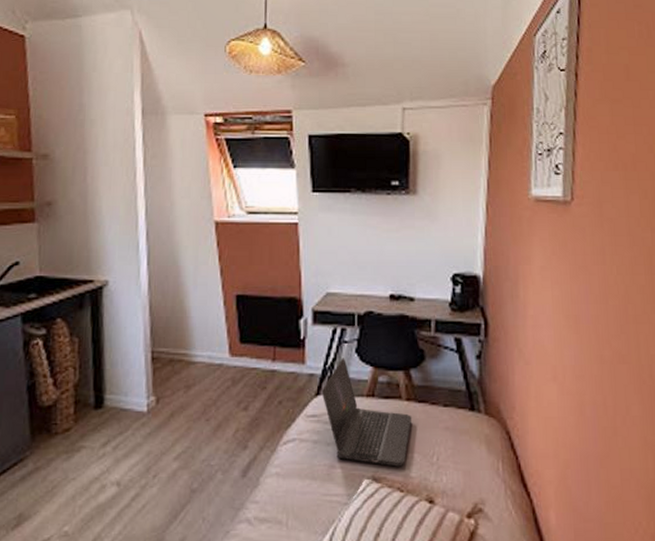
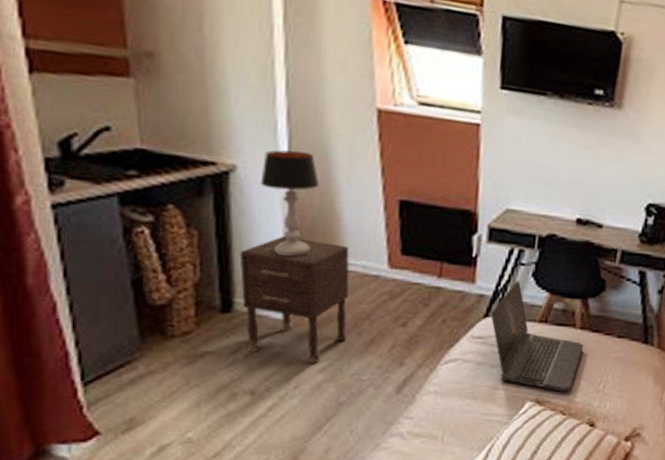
nightstand: none [109,336,197,452] -> present [239,235,349,363]
table lamp: none [126,264,172,354] -> present [260,150,320,257]

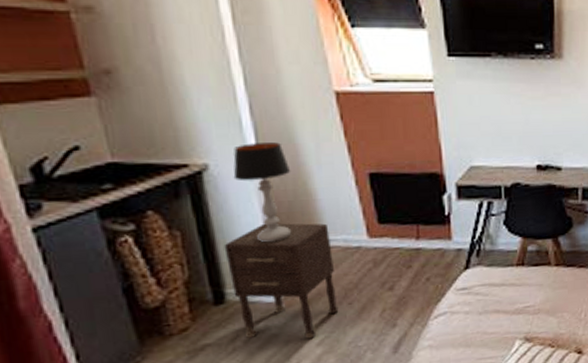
laptop computer: present [491,280,584,392] -> none [471,231,561,327]

